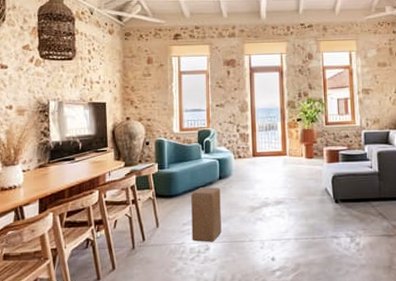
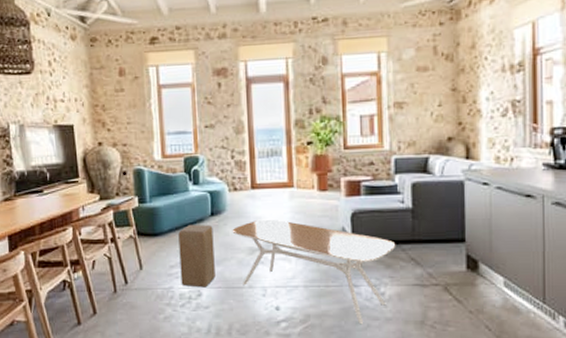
coffee table: none [236,181,367,271] -> present [232,219,396,325]

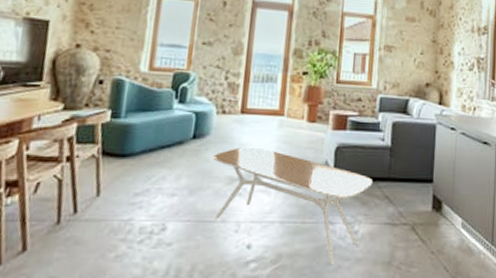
wooden block: present [178,225,215,288] -> none [144,147,193,220]

